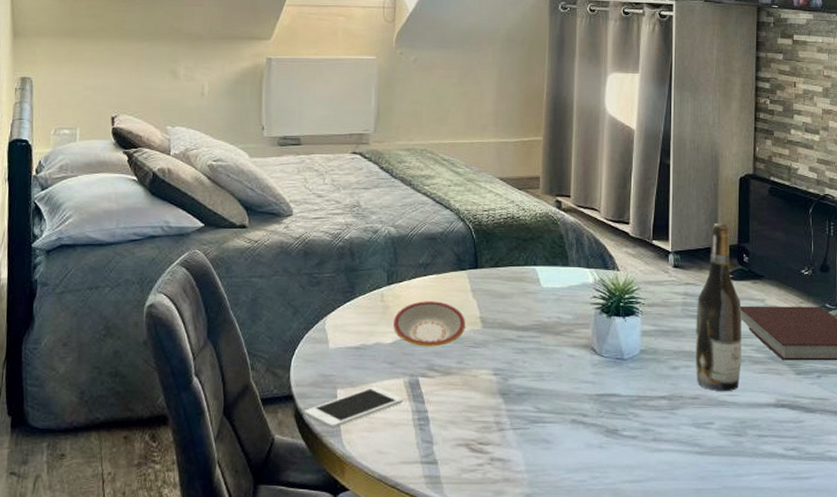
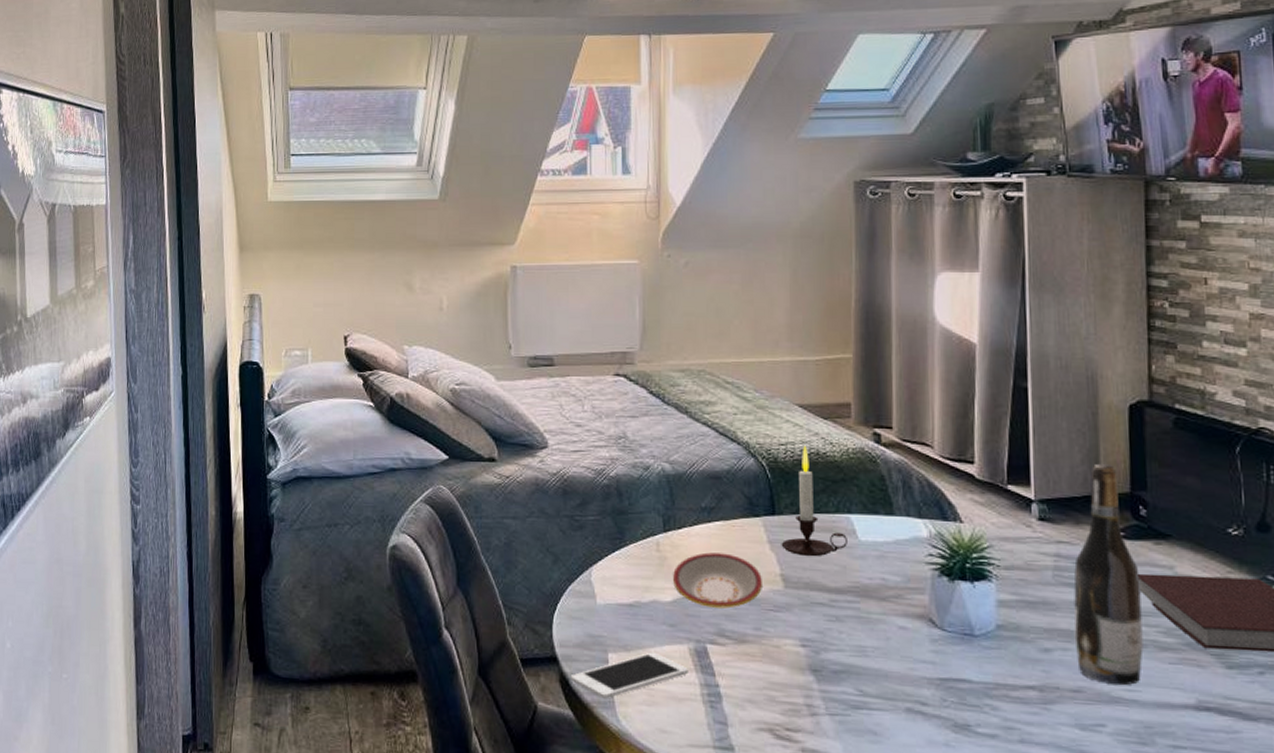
candle: none [481,212,533,302] -> present [781,446,847,557]

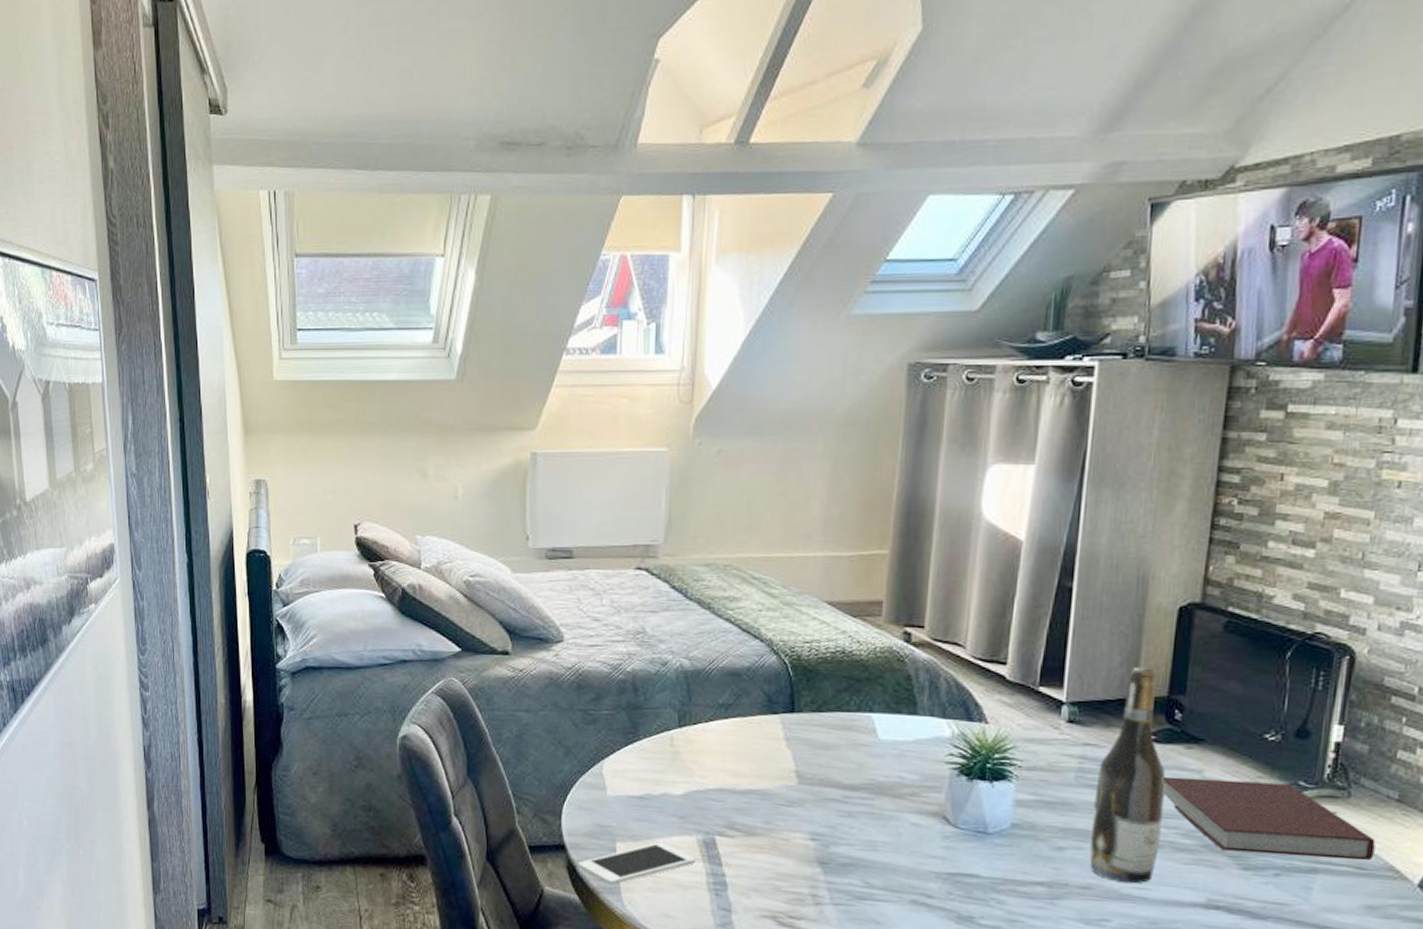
plate: present [673,552,762,609] -> none [685,748,776,803]
candle: present [781,446,847,557] -> none [798,644,867,755]

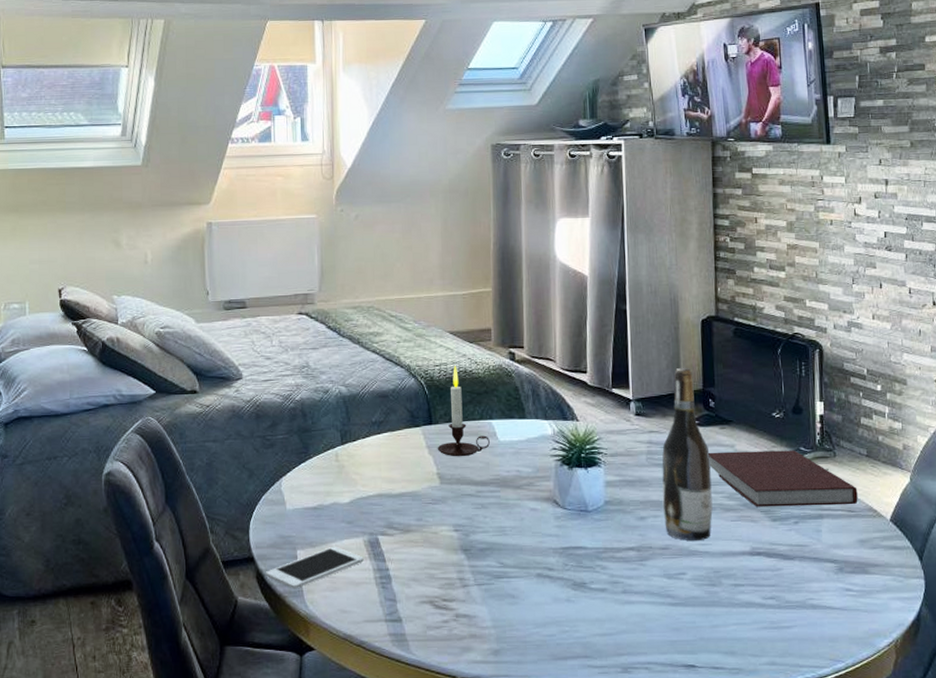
candle: none [798,644,867,755] -> present [437,366,490,457]

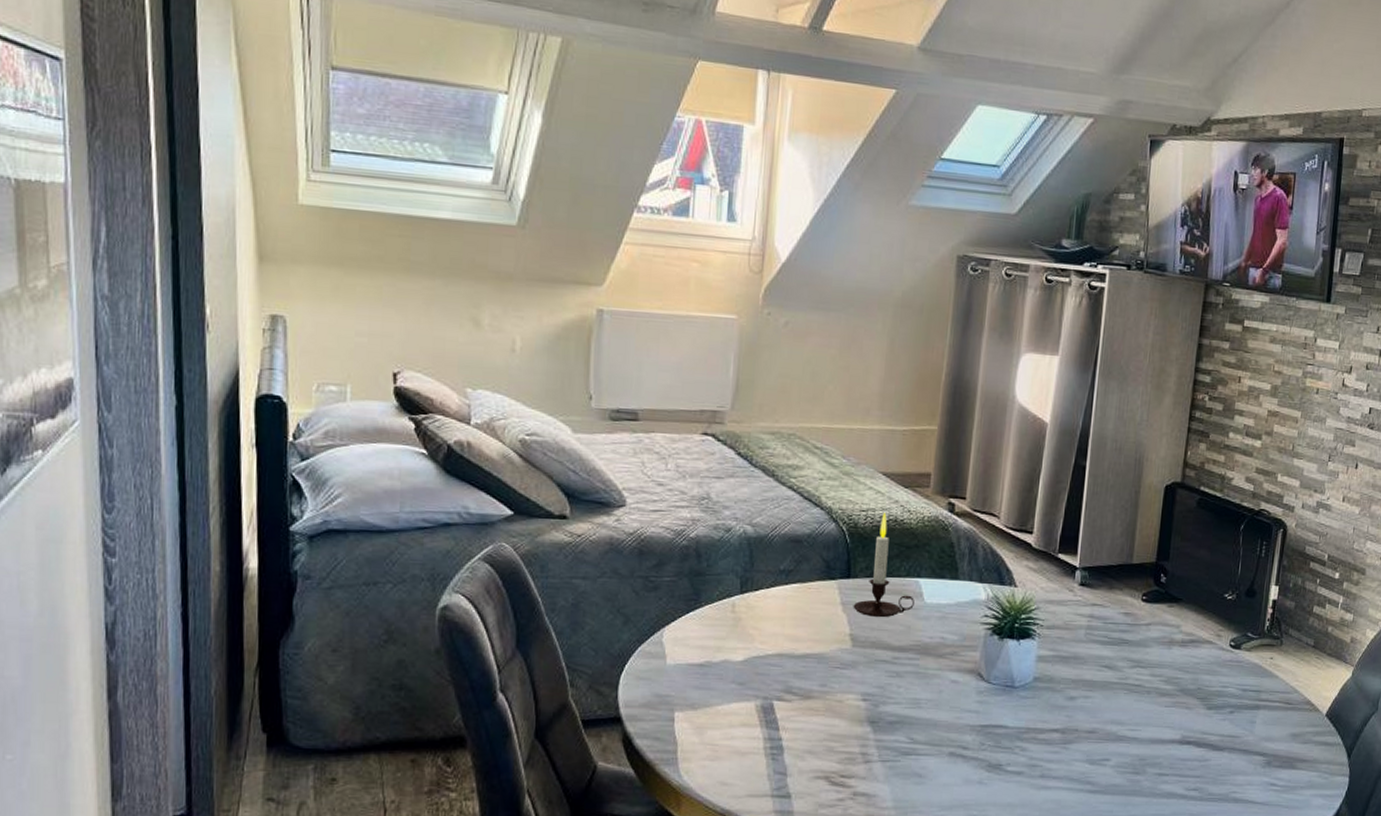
cell phone: present [265,546,364,589] -> none [633,709,754,756]
wine bottle: present [662,367,713,542] -> none [1095,536,1153,726]
notebook: present [708,450,858,507] -> none [1151,631,1299,697]

